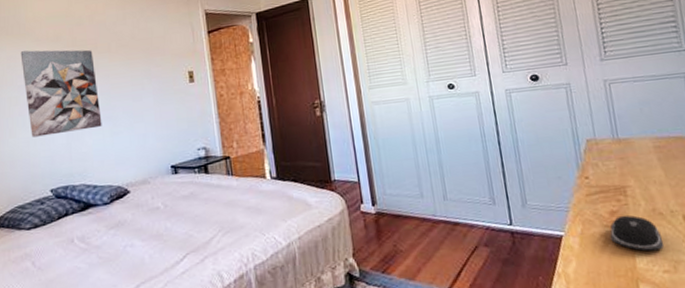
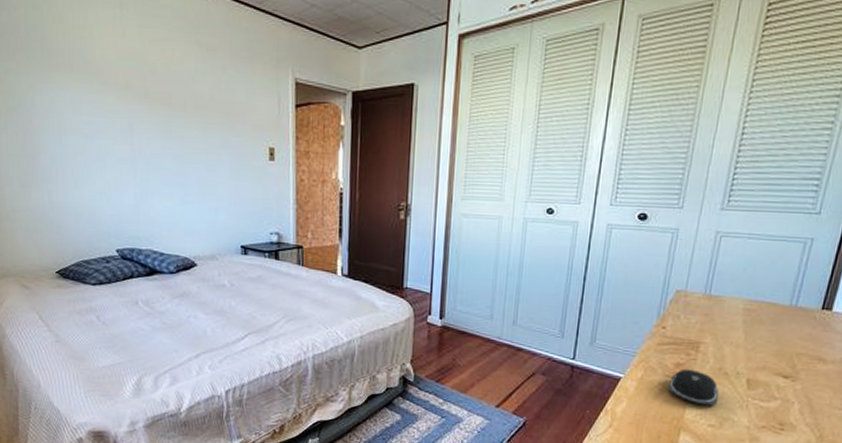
wall art: present [20,49,102,138] -> none [86,94,172,194]

